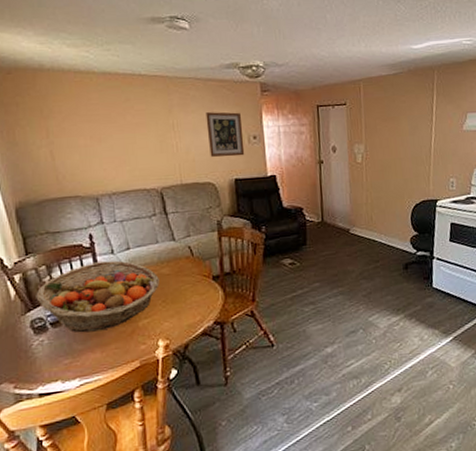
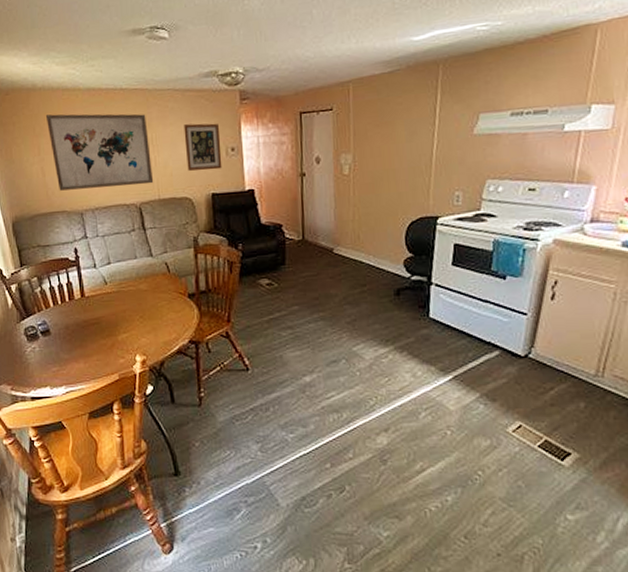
fruit basket: present [36,260,160,333] -> none [29,274,138,343]
wall art: none [54,96,176,175] -> present [45,113,154,191]

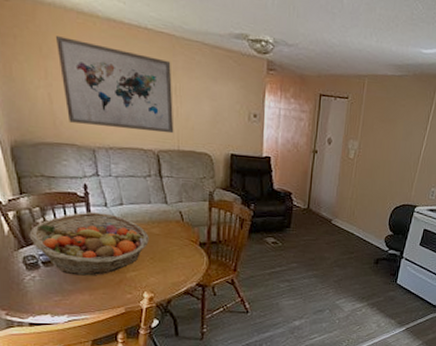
fruit basket: none [29,274,138,343] -> present [29,212,149,276]
wall art: present [183,123,222,171] -> none [209,81,245,132]

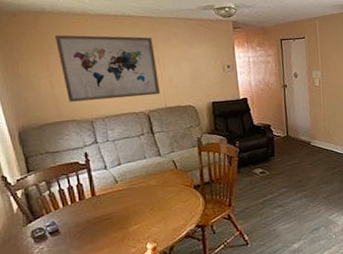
fruit basket: present [29,212,149,276] -> none [36,175,148,240]

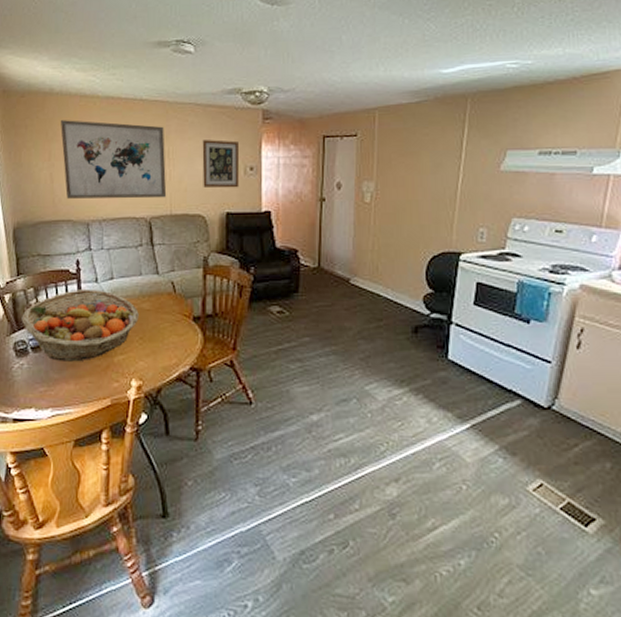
fruit basket: none [36,175,148,240] -> present [21,290,139,362]
wall art: none [186,46,220,84] -> present [202,140,240,189]

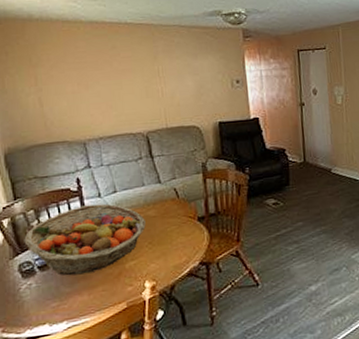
wall art: present [60,120,167,199] -> none [43,45,161,121]
wall art: present [202,140,240,189] -> none [190,57,228,101]

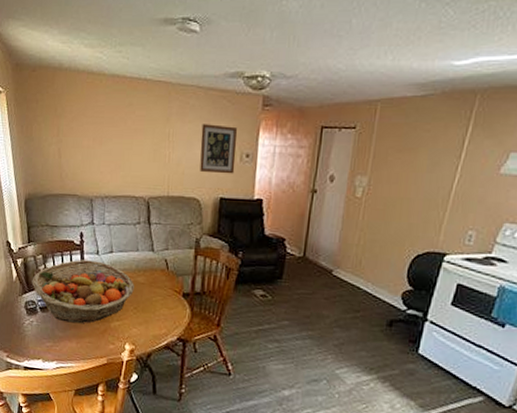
wall art: none [190,57,228,101] -> present [200,124,238,174]

